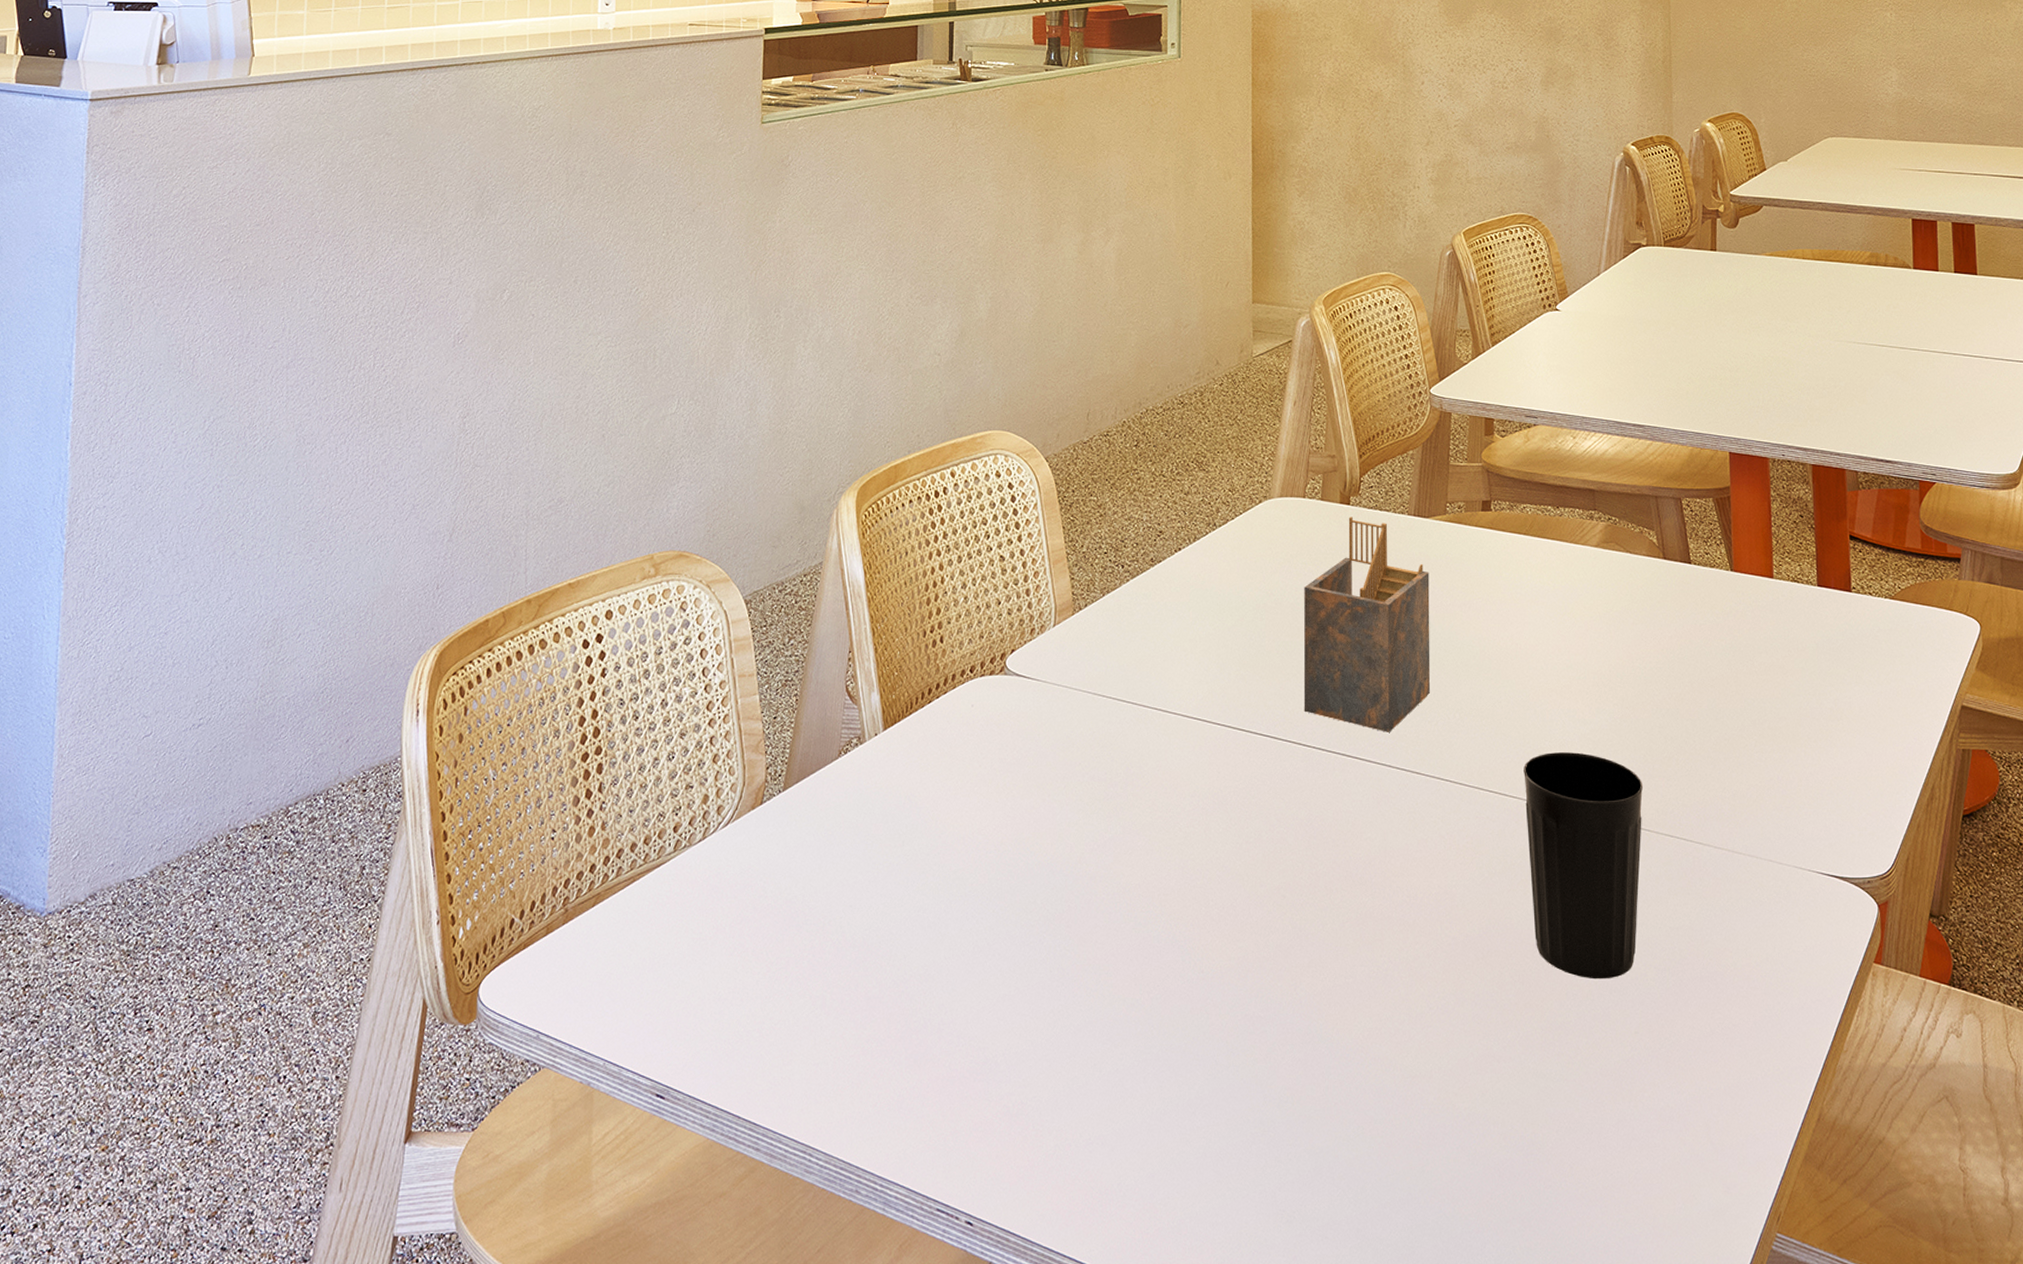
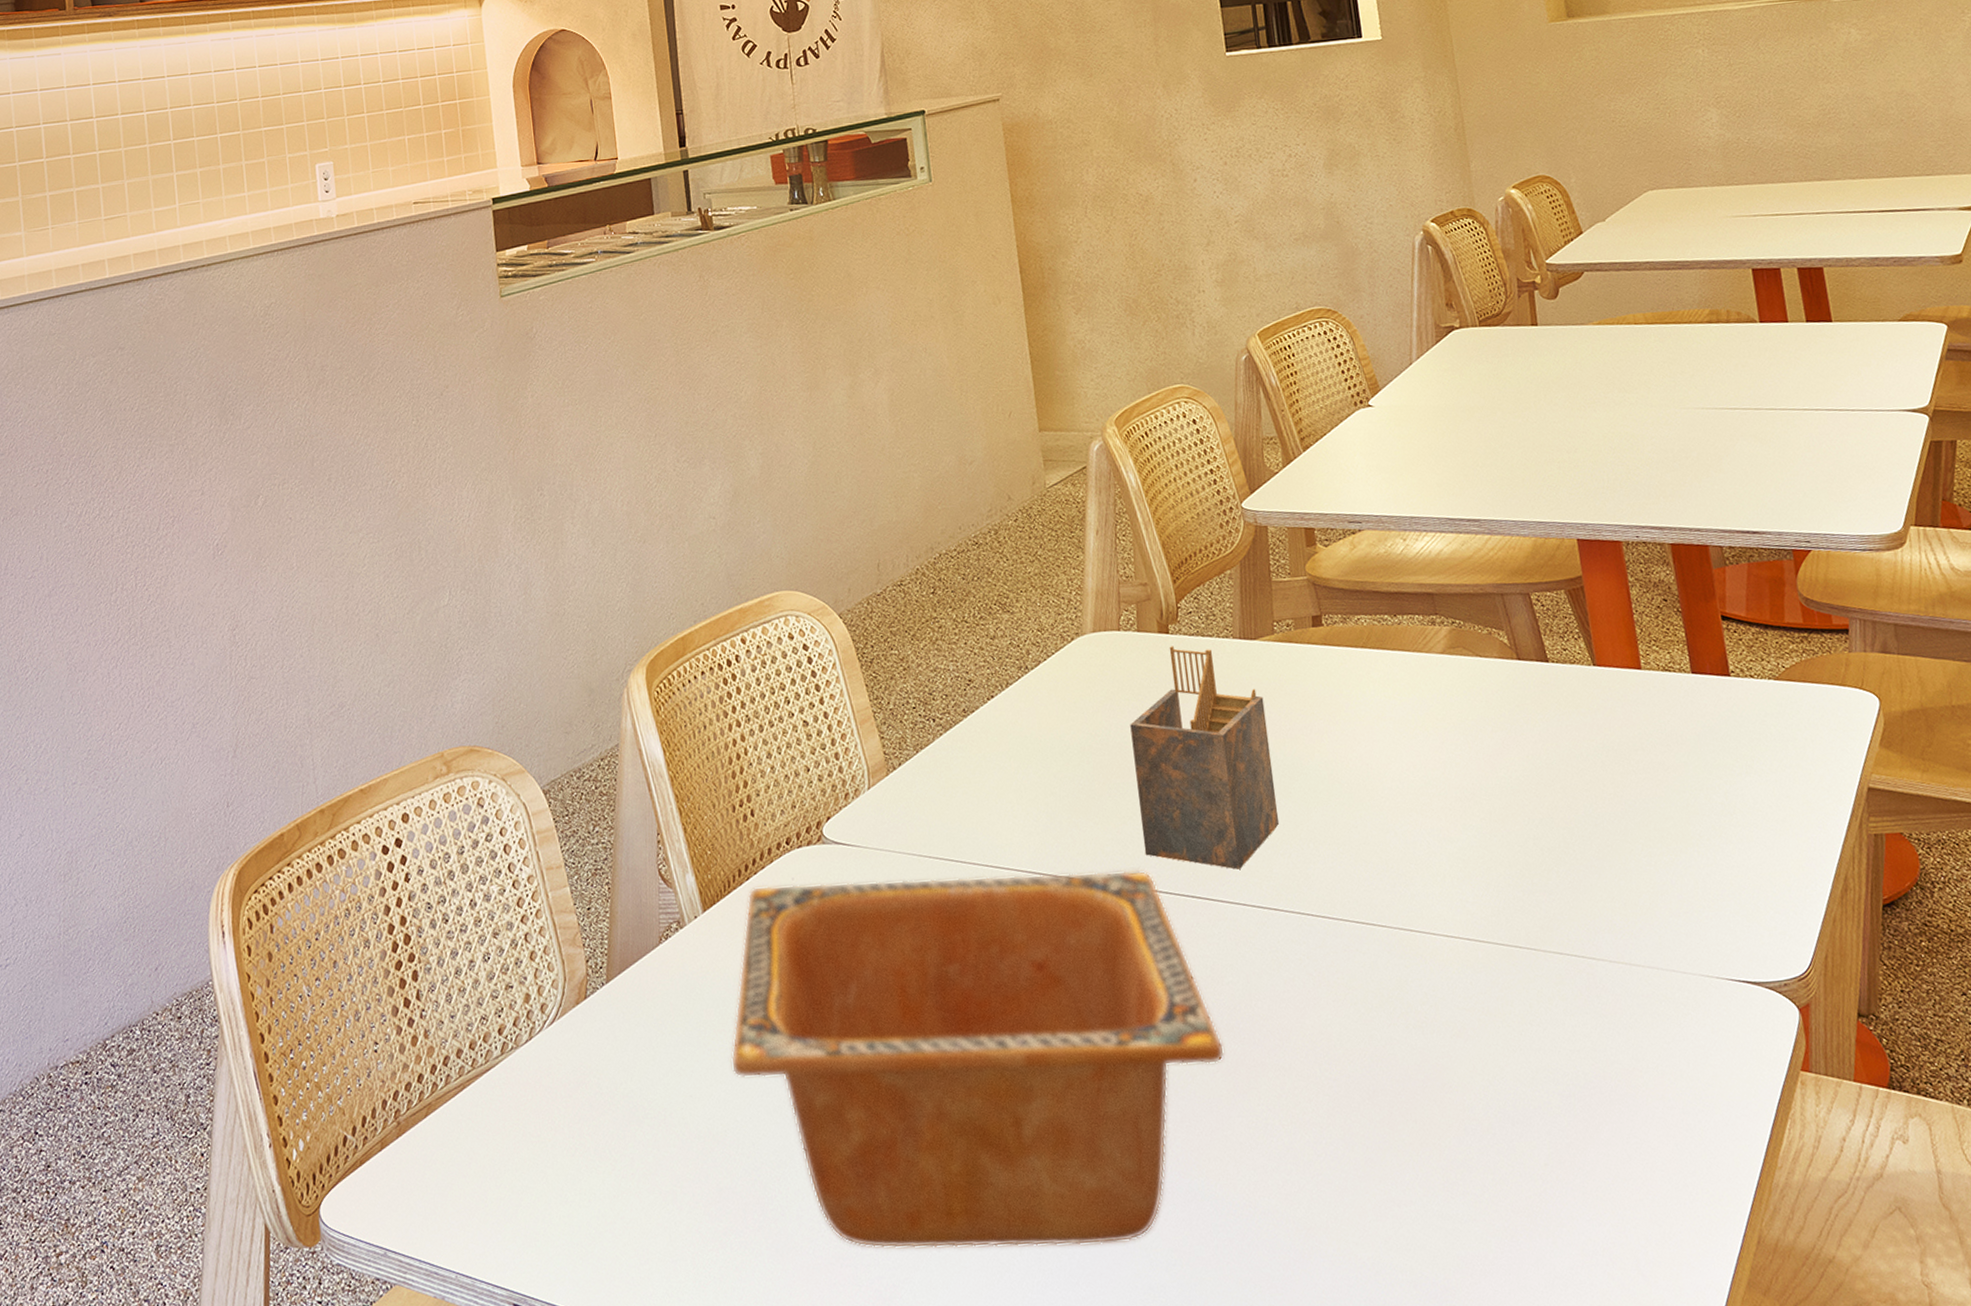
serving bowl: none [892,710,1356,1077] -> present [730,870,1225,1249]
cup: present [1524,752,1644,980] -> none [1390,873,1535,1112]

